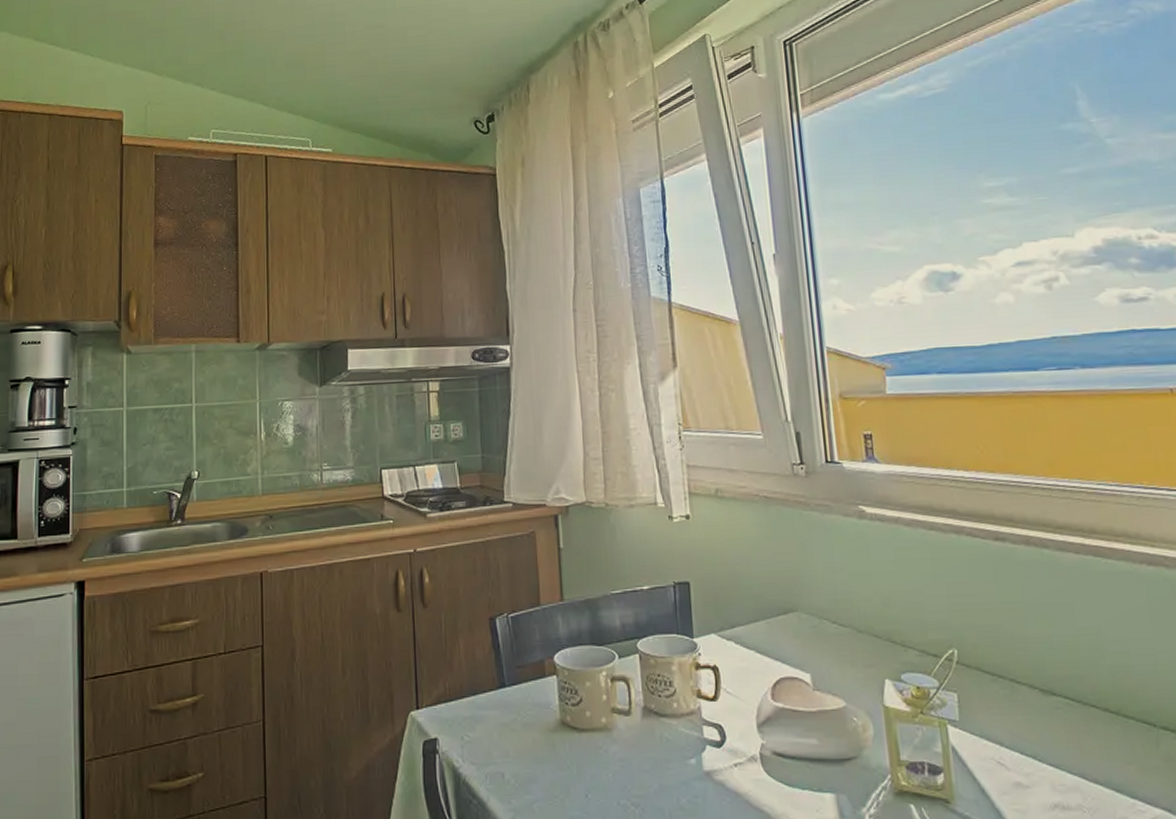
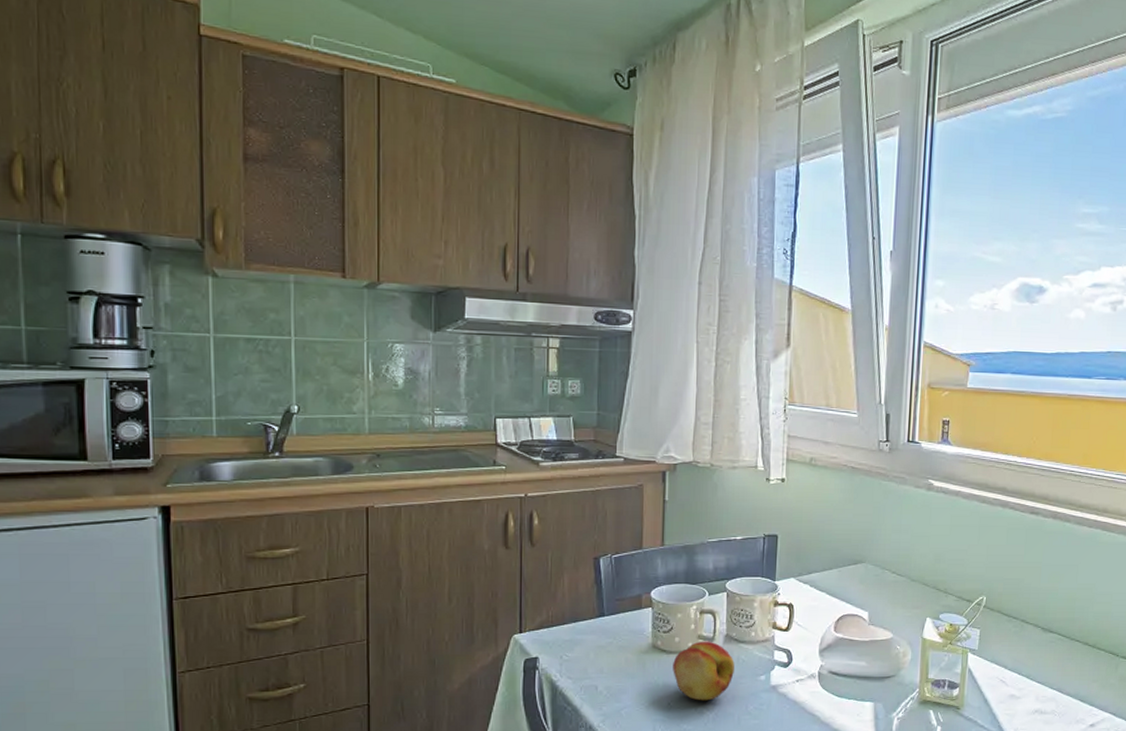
fruit: none [586,715,659,792] -> present [673,641,734,701]

